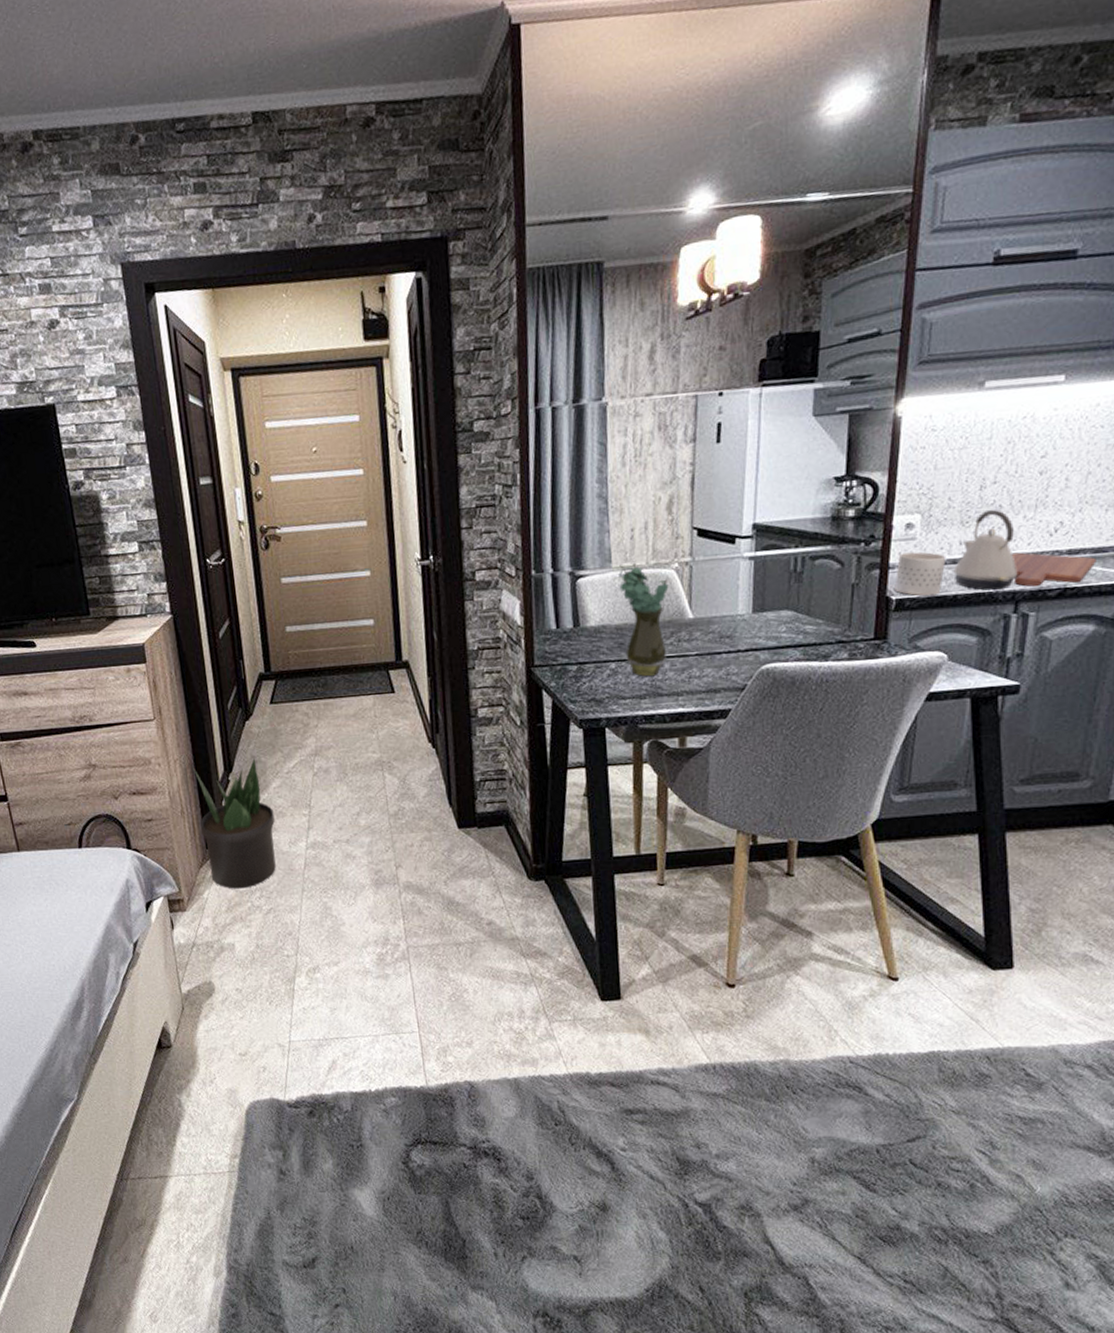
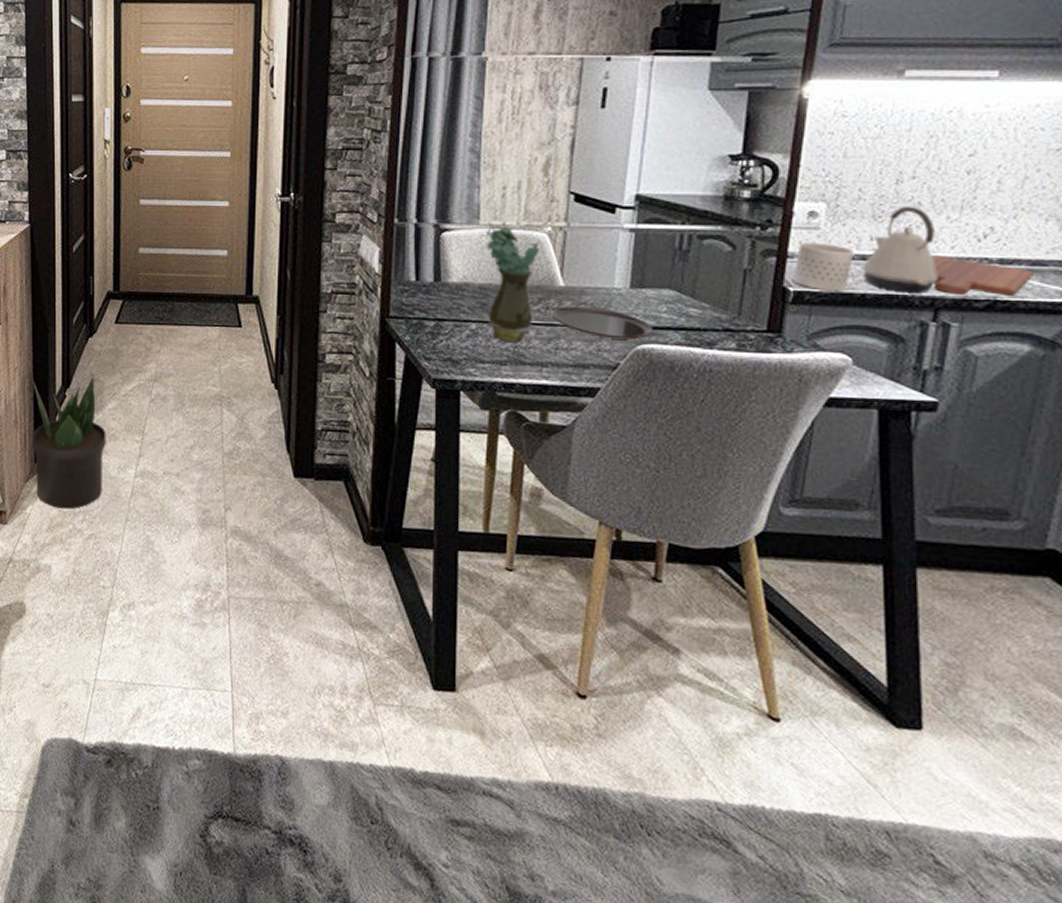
plate: none [684,634,775,663] -> present [553,306,653,340]

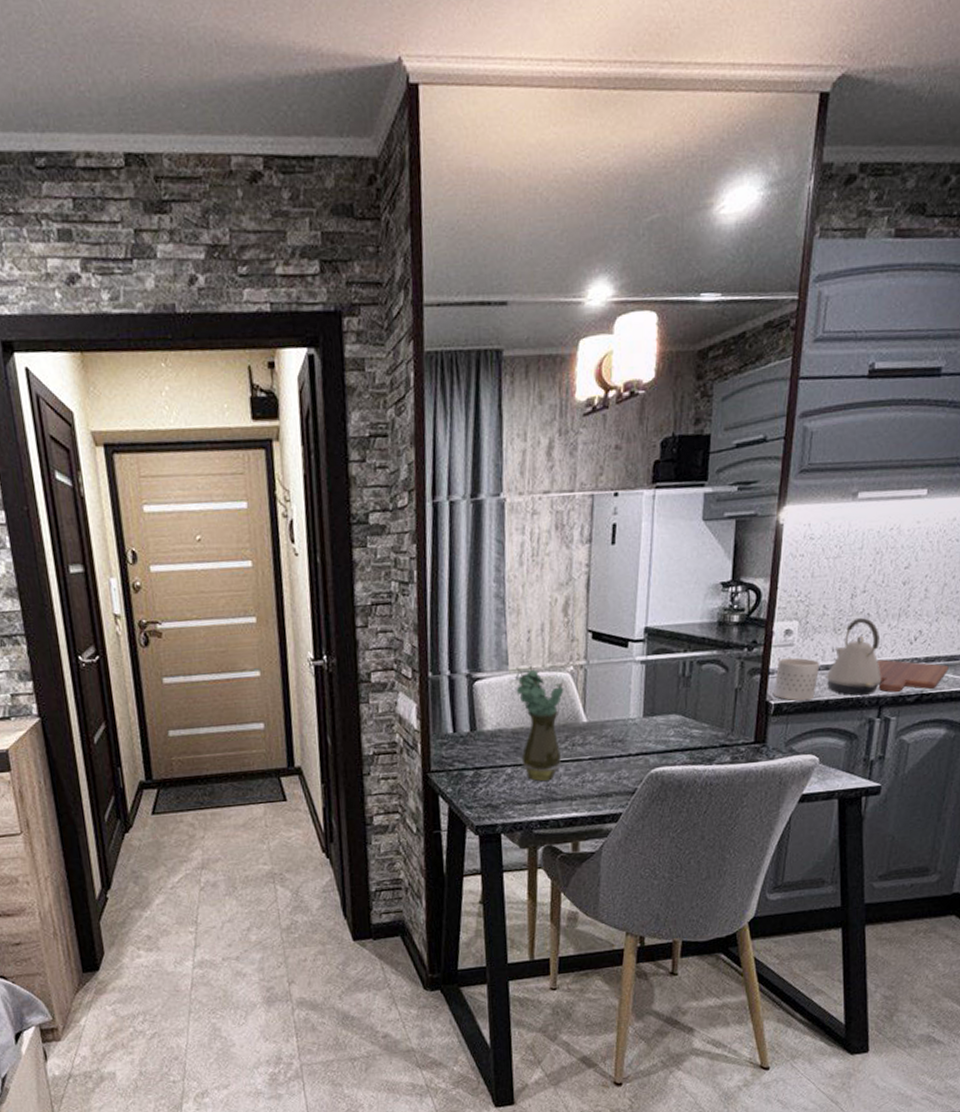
planter: present [31,376,106,509] -> none [66,873,160,1014]
plate: present [553,306,653,340] -> none [578,739,663,767]

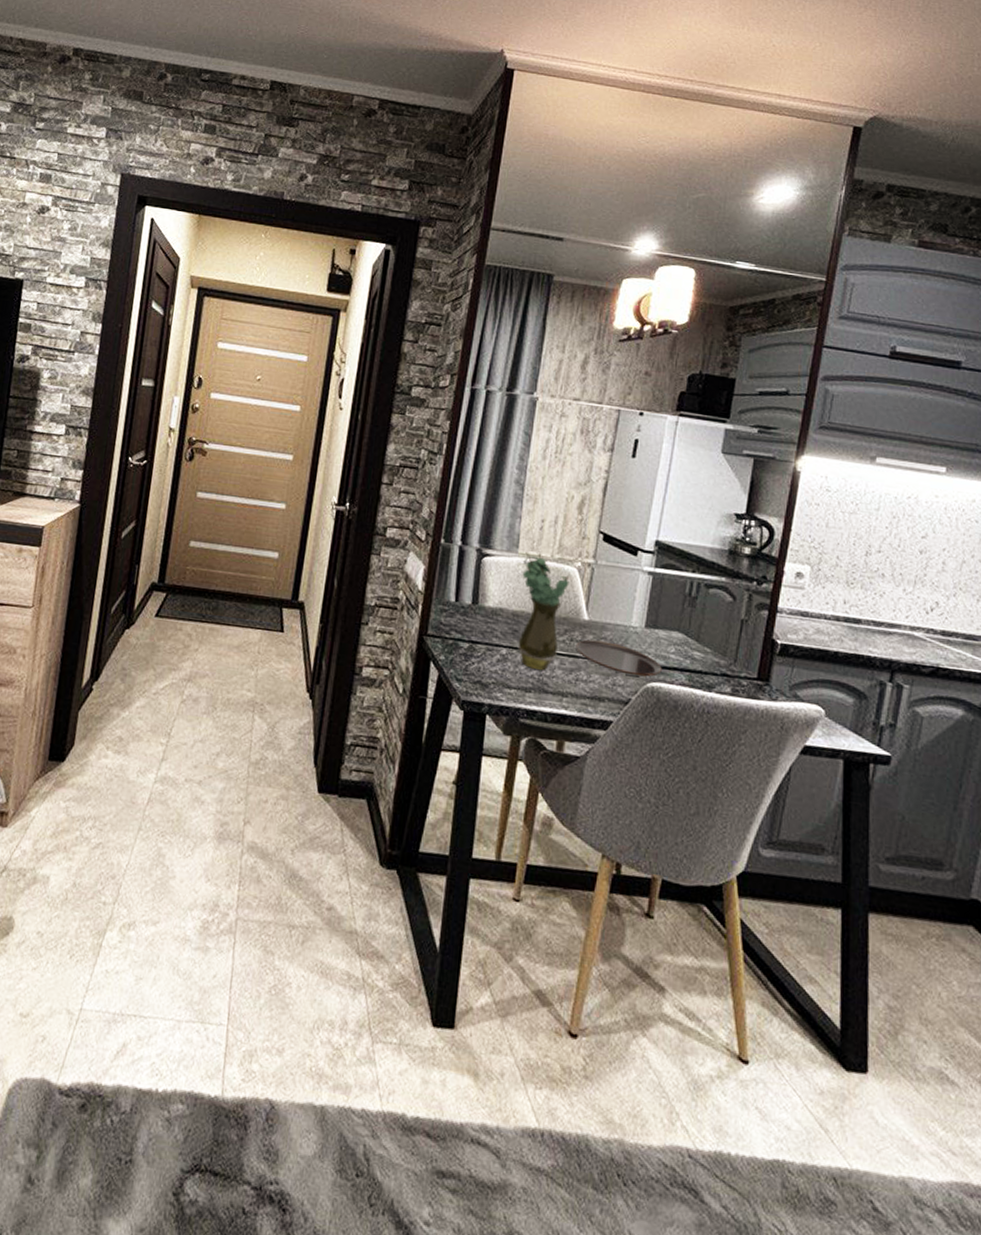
plate: none [578,739,663,767] -> present [576,639,662,677]
mug: present [774,657,820,701] -> none [781,599,831,648]
kettle: present [826,618,882,696] -> none [836,576,895,656]
cutting board: present [877,659,949,692] -> none [890,622,967,665]

